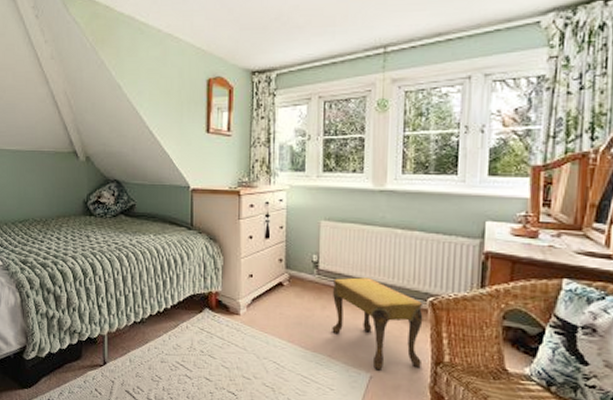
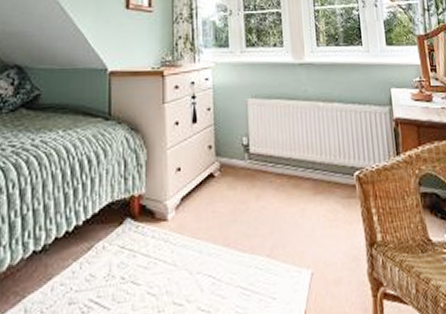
footstool: present [332,277,423,371] -> none [265,157,358,265]

